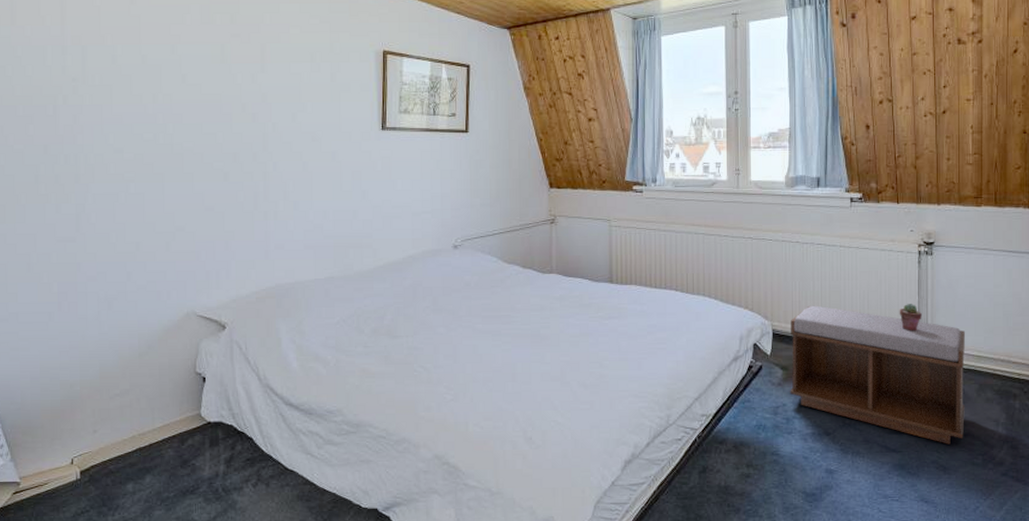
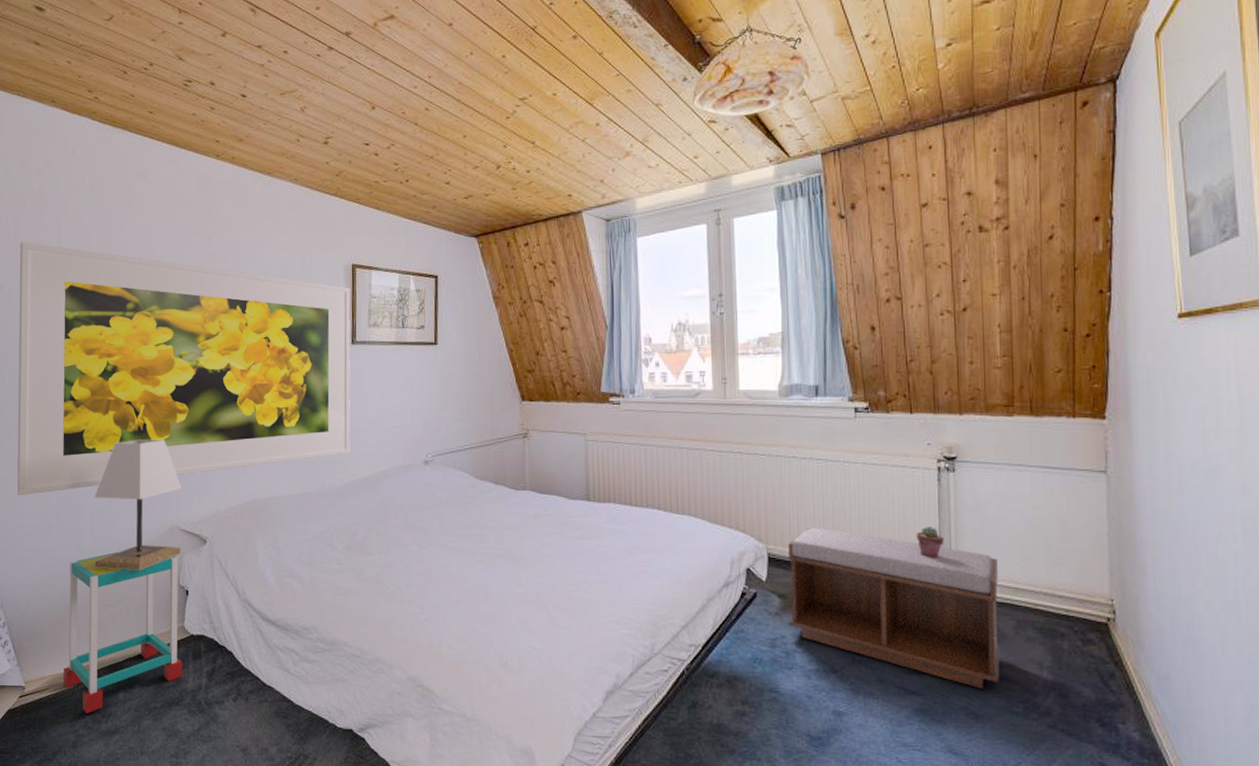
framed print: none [11,12,381,283] -> present [16,241,351,496]
side table: none [64,331,199,507] -> present [63,544,183,713]
lamp: none [101,223,200,359] -> present [94,439,182,571]

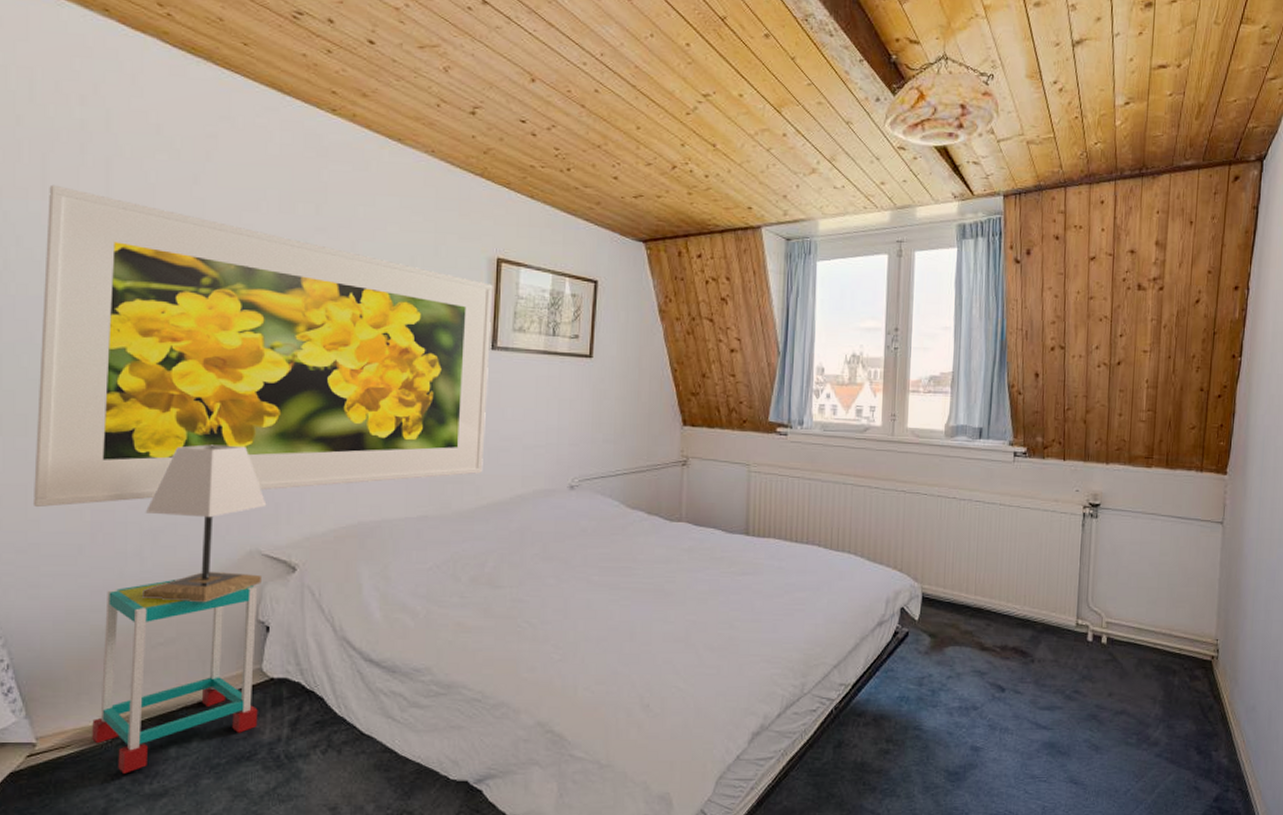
bench: present [788,527,1000,689] -> none [937,568,1128,722]
potted succulent: present [916,527,945,558] -> none [1058,570,1084,600]

